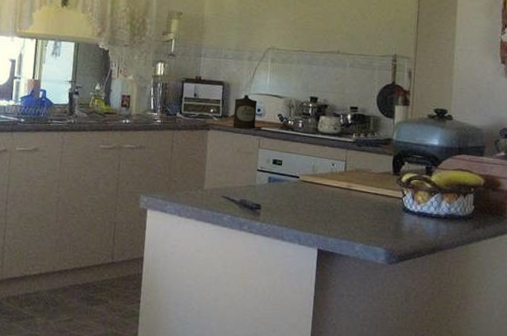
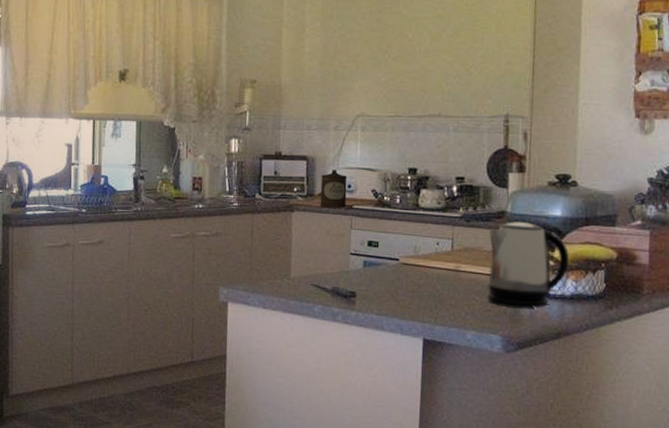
kettle: none [374,148,445,226] -> present [487,221,570,309]

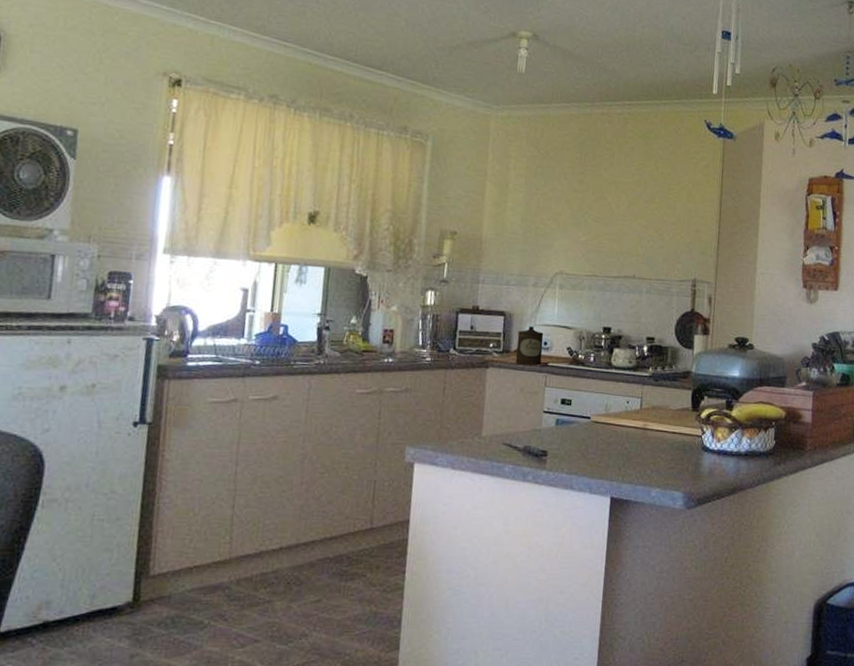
kettle: present [487,221,570,309] -> none [671,381,745,465]

